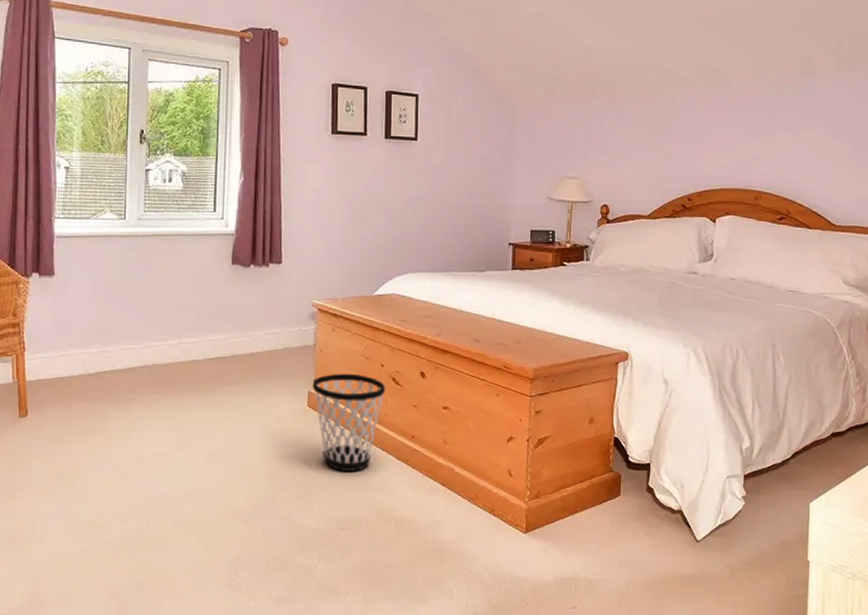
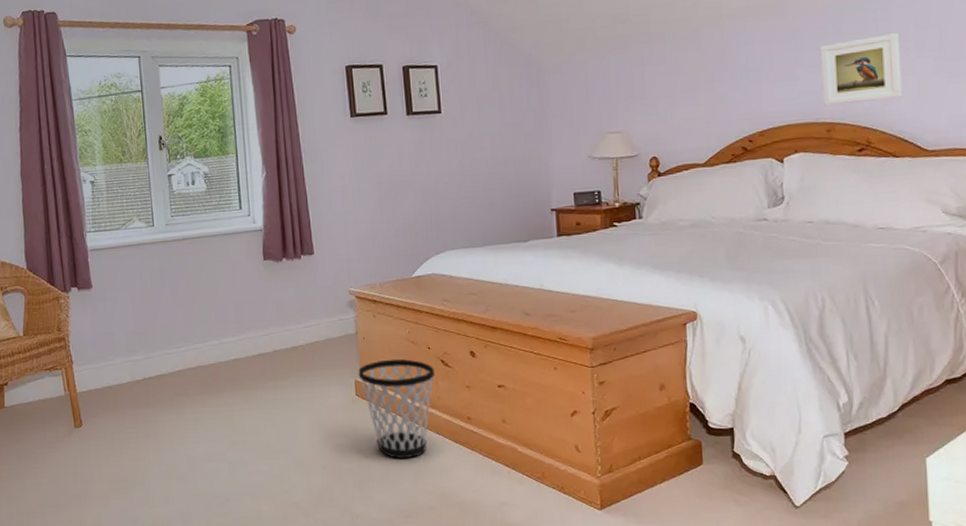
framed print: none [754,117,822,176] -> present [820,33,903,106]

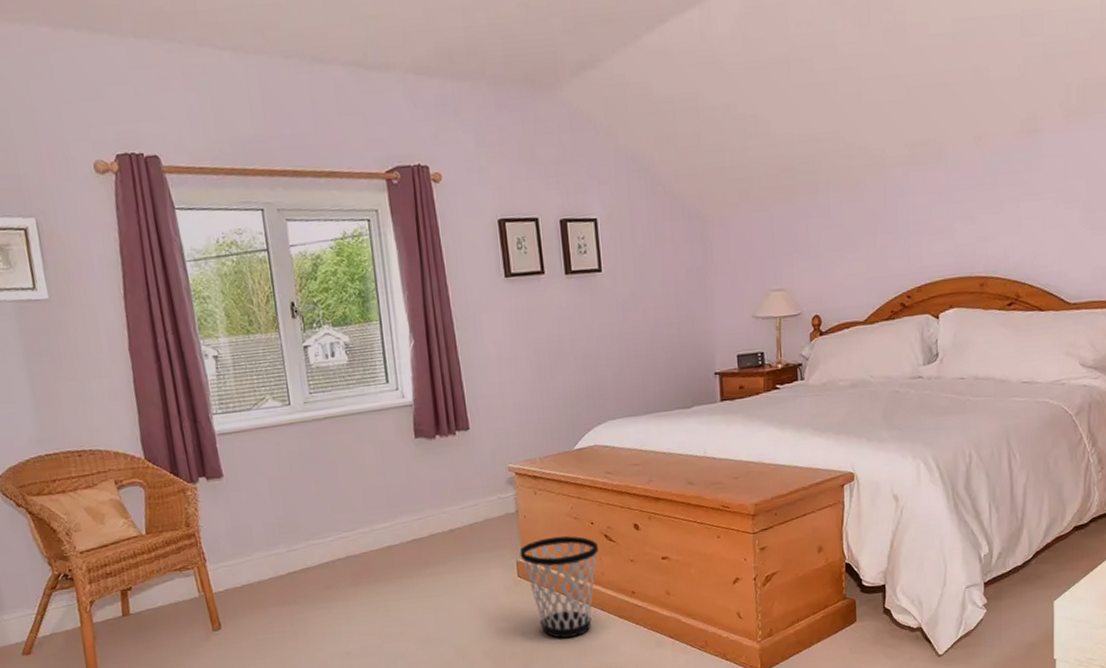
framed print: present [820,33,903,106] -> none [977,183,1051,260]

